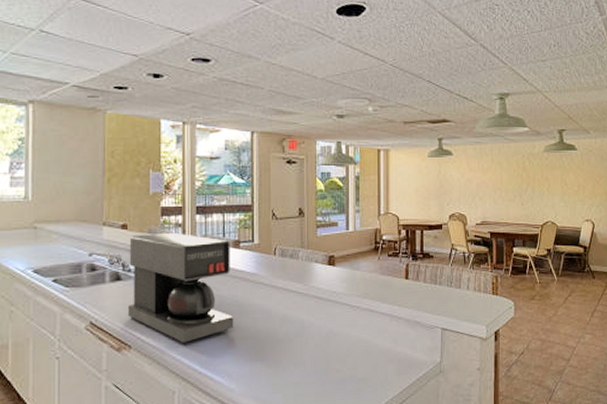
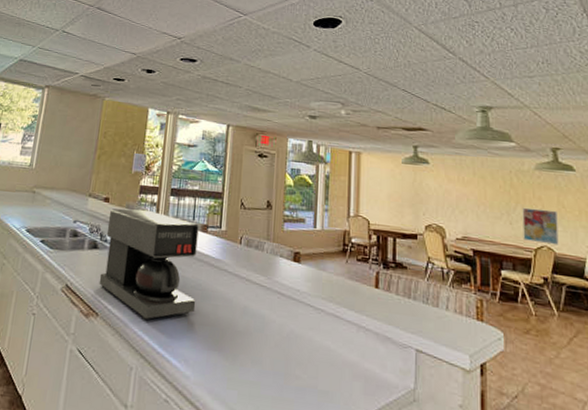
wall art: none [532,188,560,219] -> present [522,207,559,245]

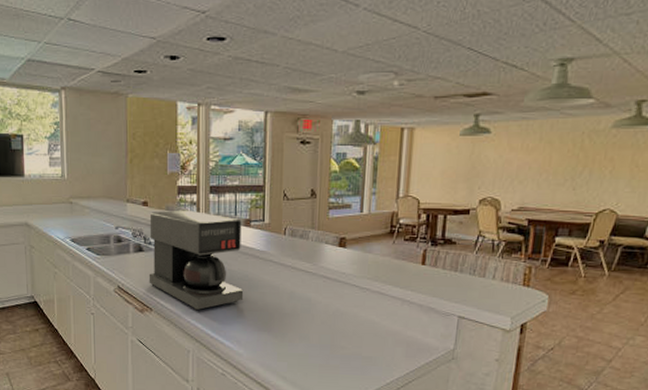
wall art: present [522,207,559,245] -> none [585,170,629,207]

